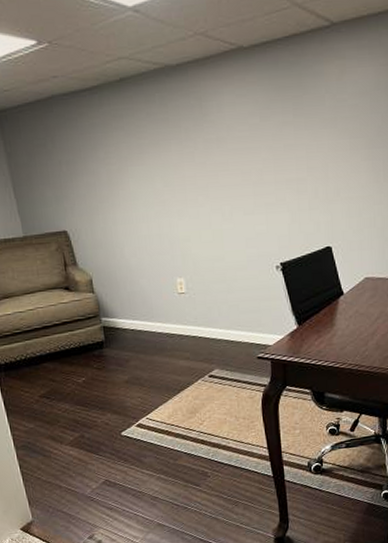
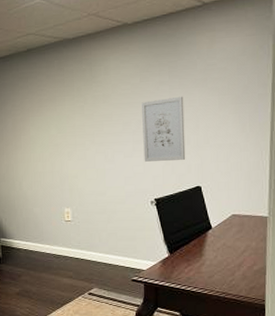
wall art: none [263,139,314,219] -> present [142,96,186,162]

